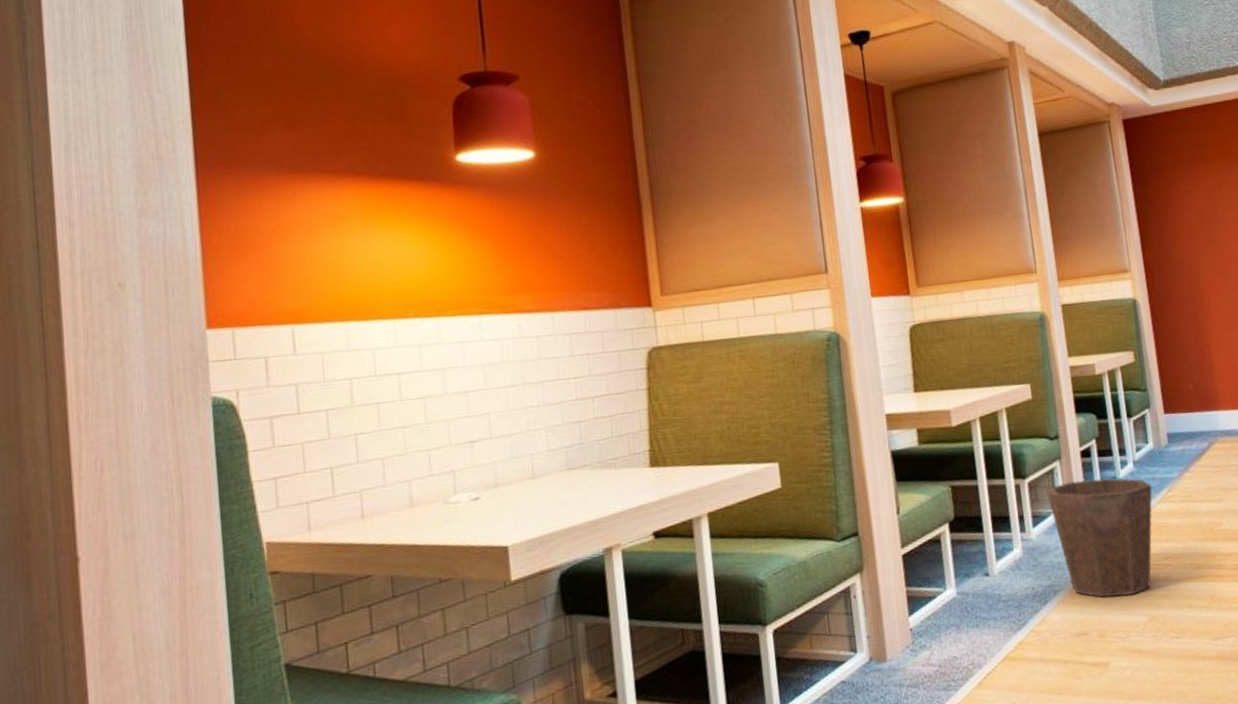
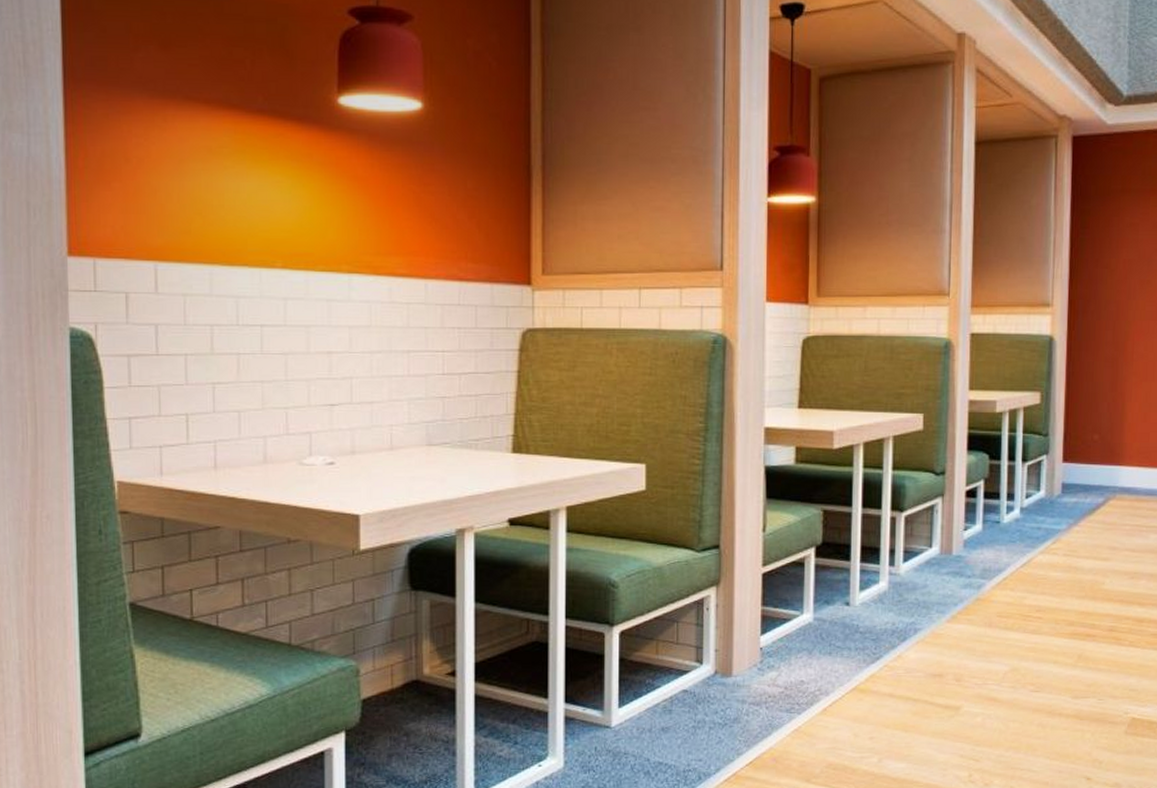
waste bin: present [1046,478,1152,598] -> none [923,520,1036,643]

